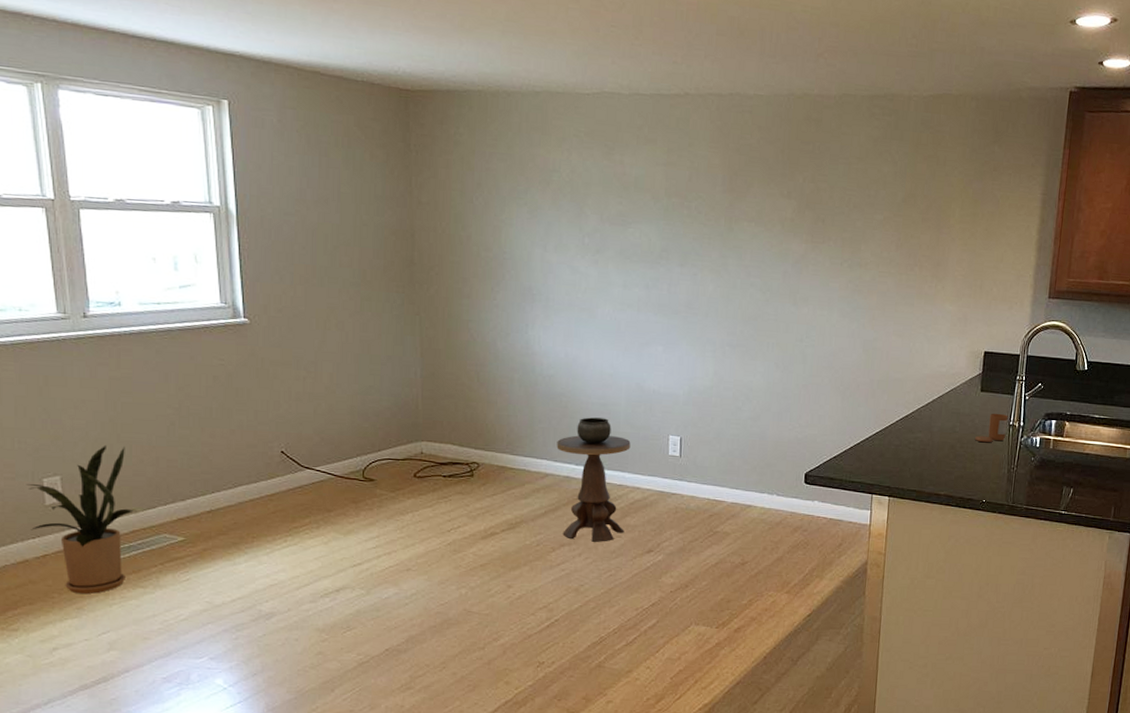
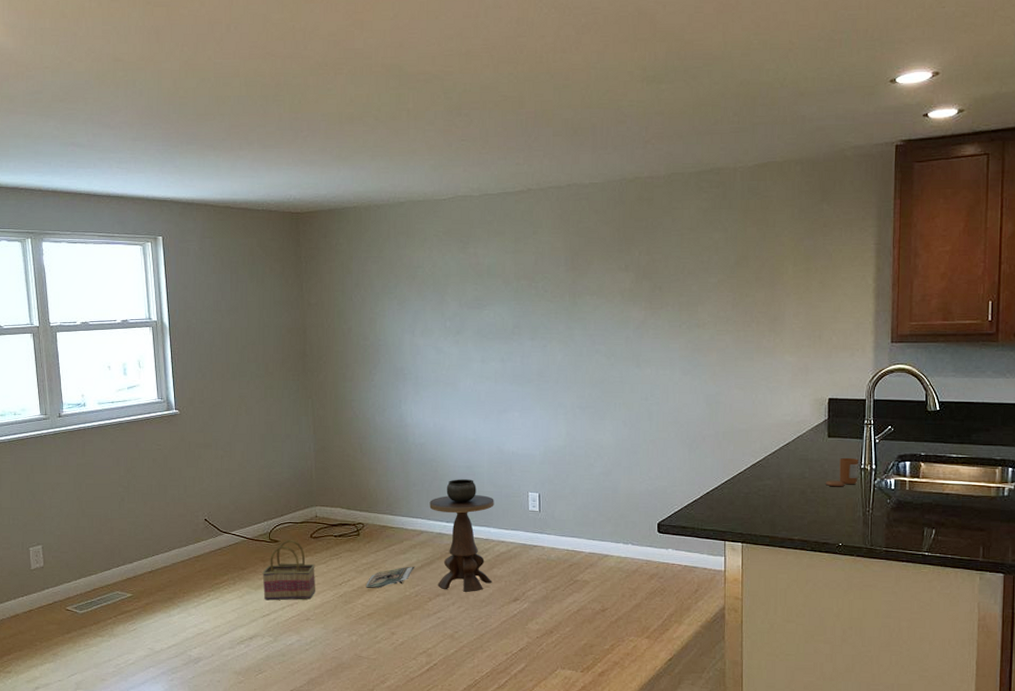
house plant: present [26,444,137,594] -> none [18,518,97,642]
basket: none [353,479,419,548] -> present [262,540,315,601]
magazine: none [479,512,538,536] -> present [366,566,415,588]

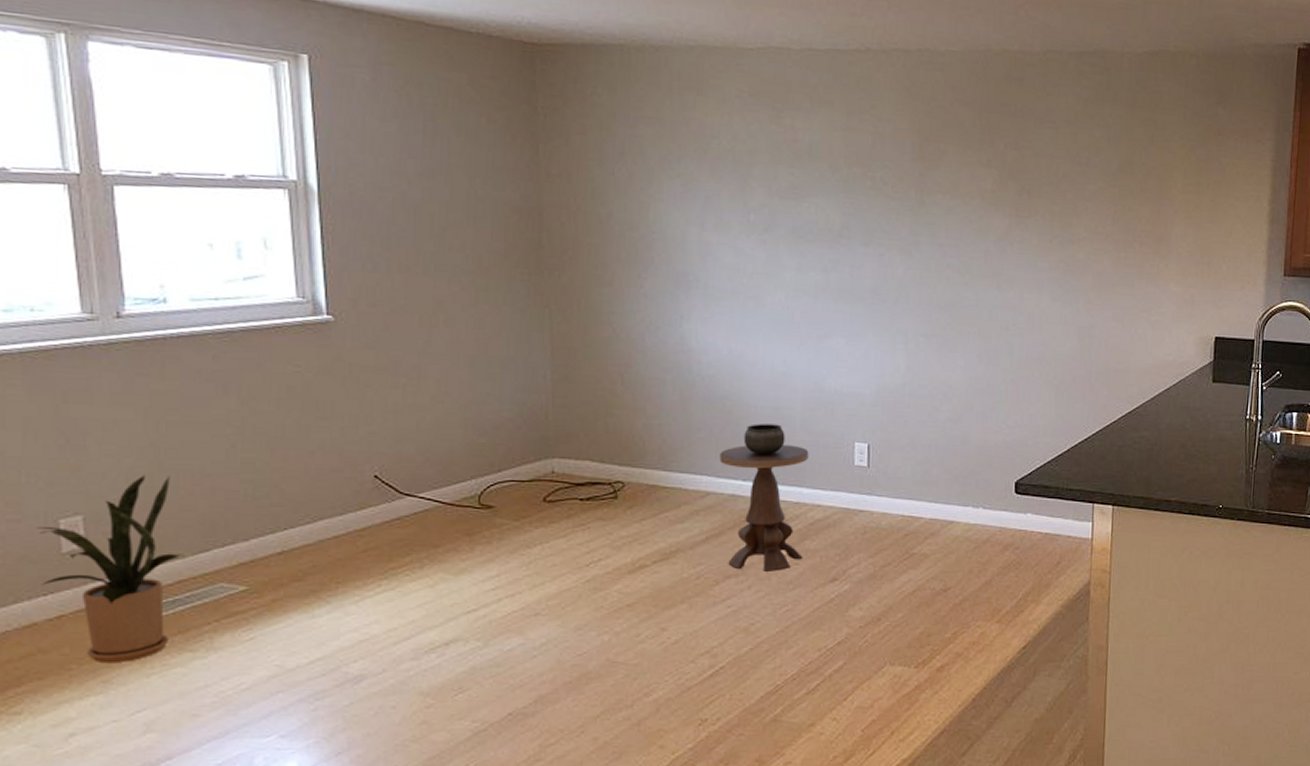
house plant: none [18,518,97,642] -> present [36,474,184,662]
basket: present [262,540,315,601] -> none [467,505,550,590]
magazine: present [366,566,415,588] -> none [625,539,697,570]
candle: present [826,457,859,487] -> none [1208,406,1244,440]

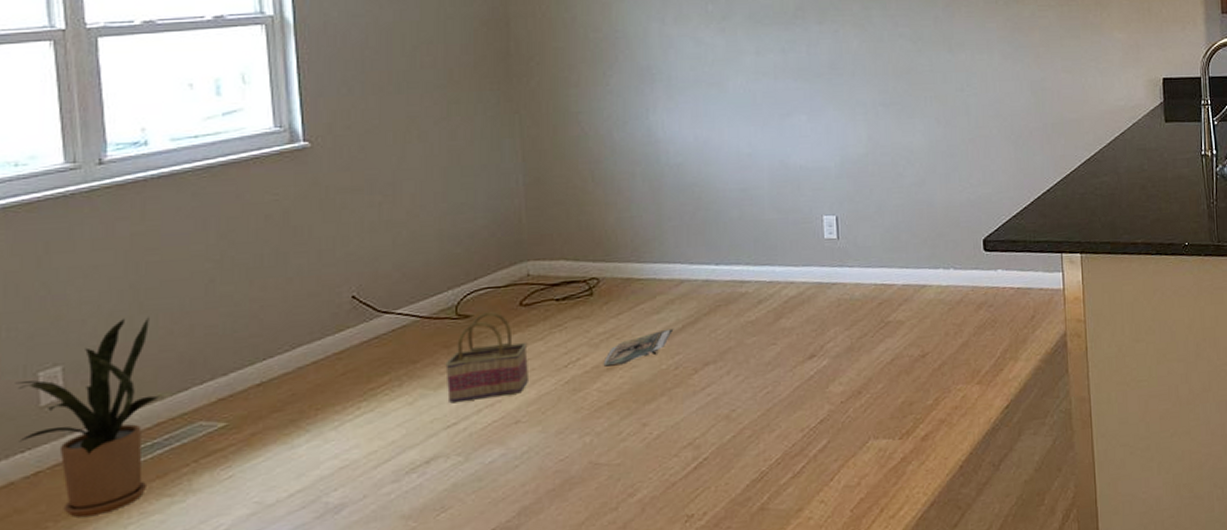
basket: none [467,505,550,590] -> present [445,312,528,404]
magazine: none [625,539,697,570] -> present [603,328,674,367]
side table: present [719,424,809,571] -> none [691,205,780,355]

